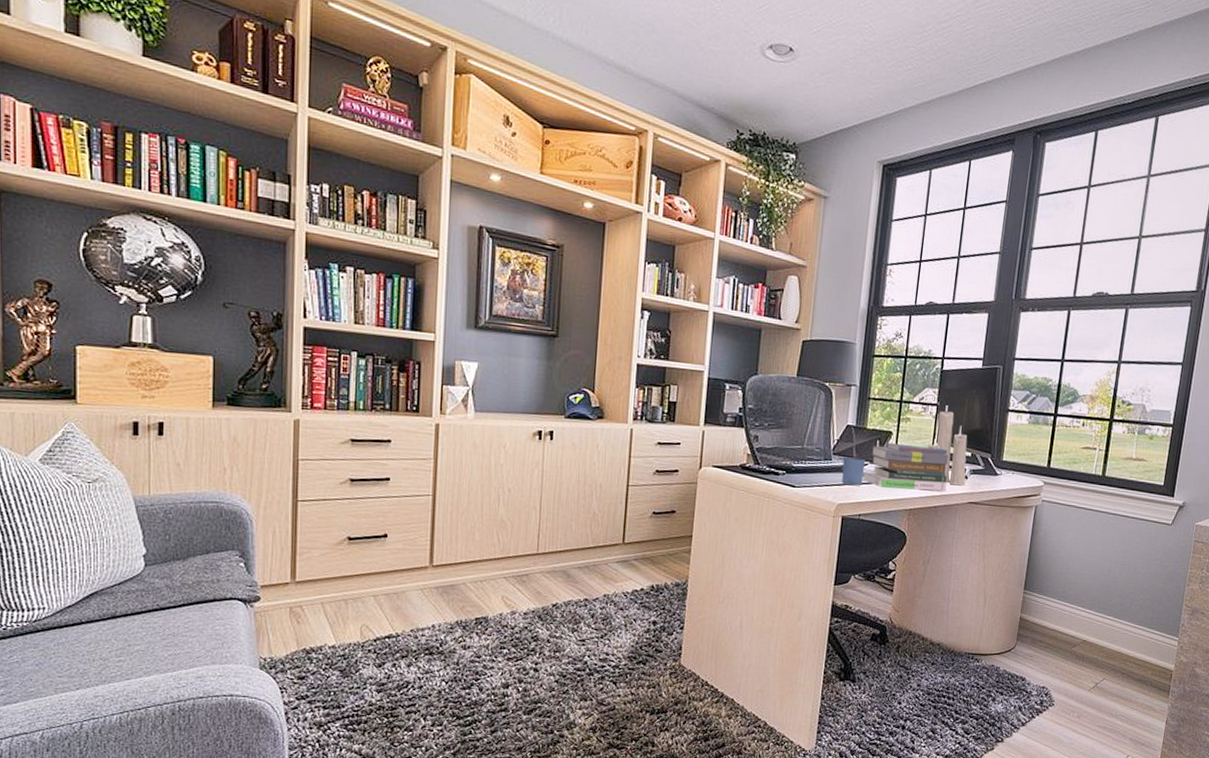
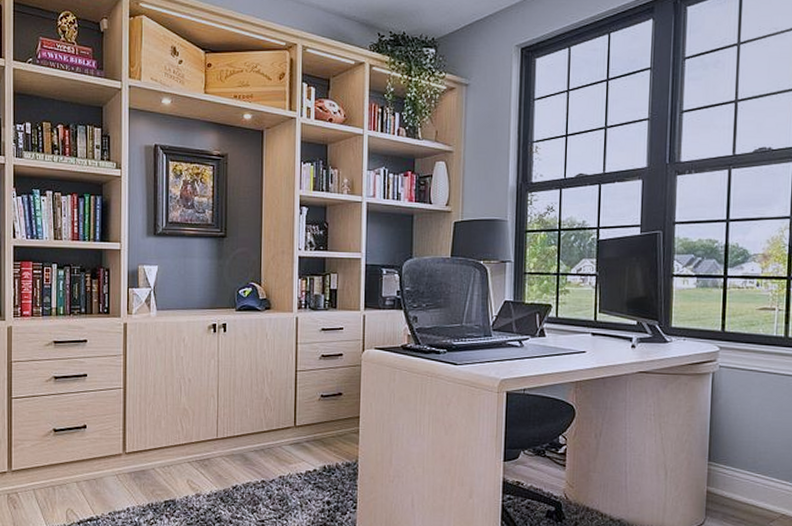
mug: present [842,457,866,486] -> none [503,332,527,361]
books: present [863,443,948,491] -> none [525,316,614,362]
candle: present [927,405,968,486] -> none [589,275,634,355]

